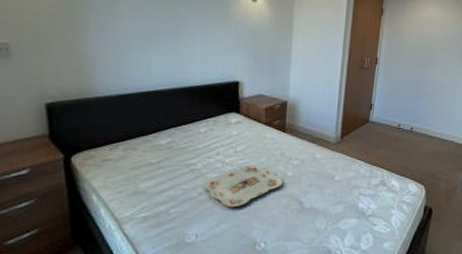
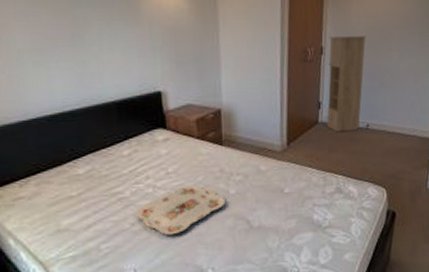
storage cabinet: none [377,50,415,132] -> present [327,36,366,133]

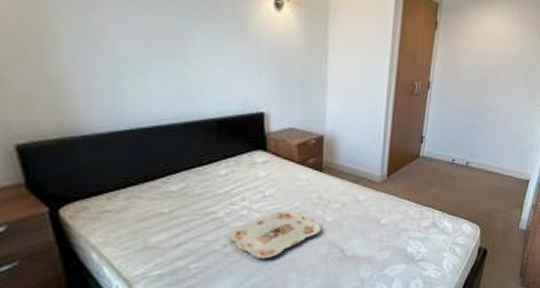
storage cabinet: present [327,36,366,133] -> none [428,72,474,168]

